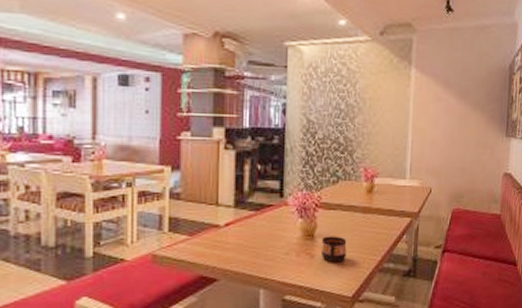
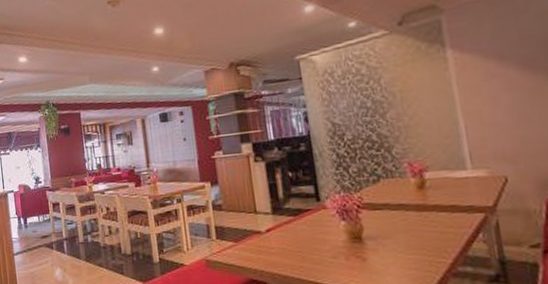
cup: present [320,236,347,263] -> none [372,237,406,267]

